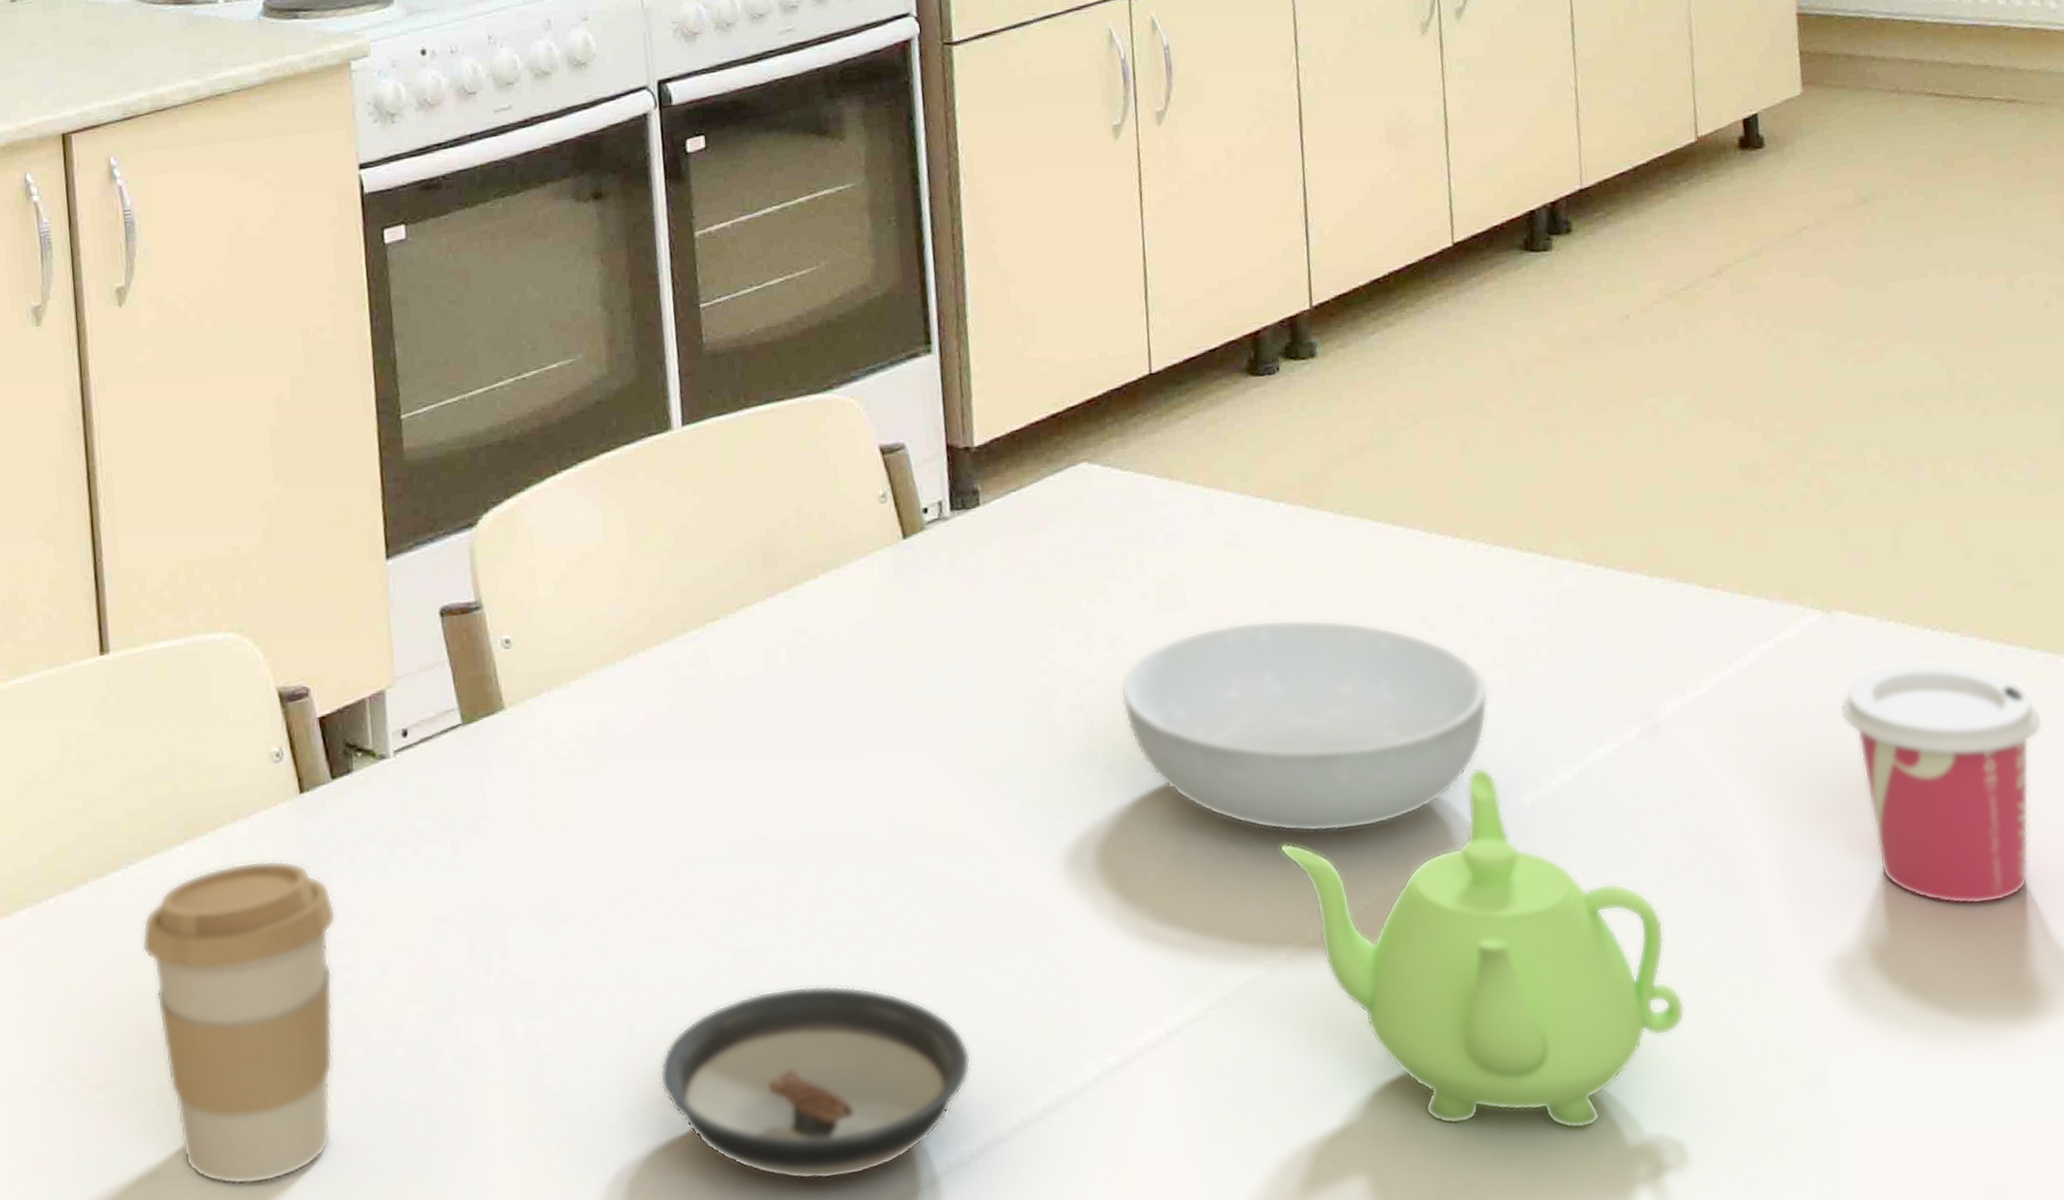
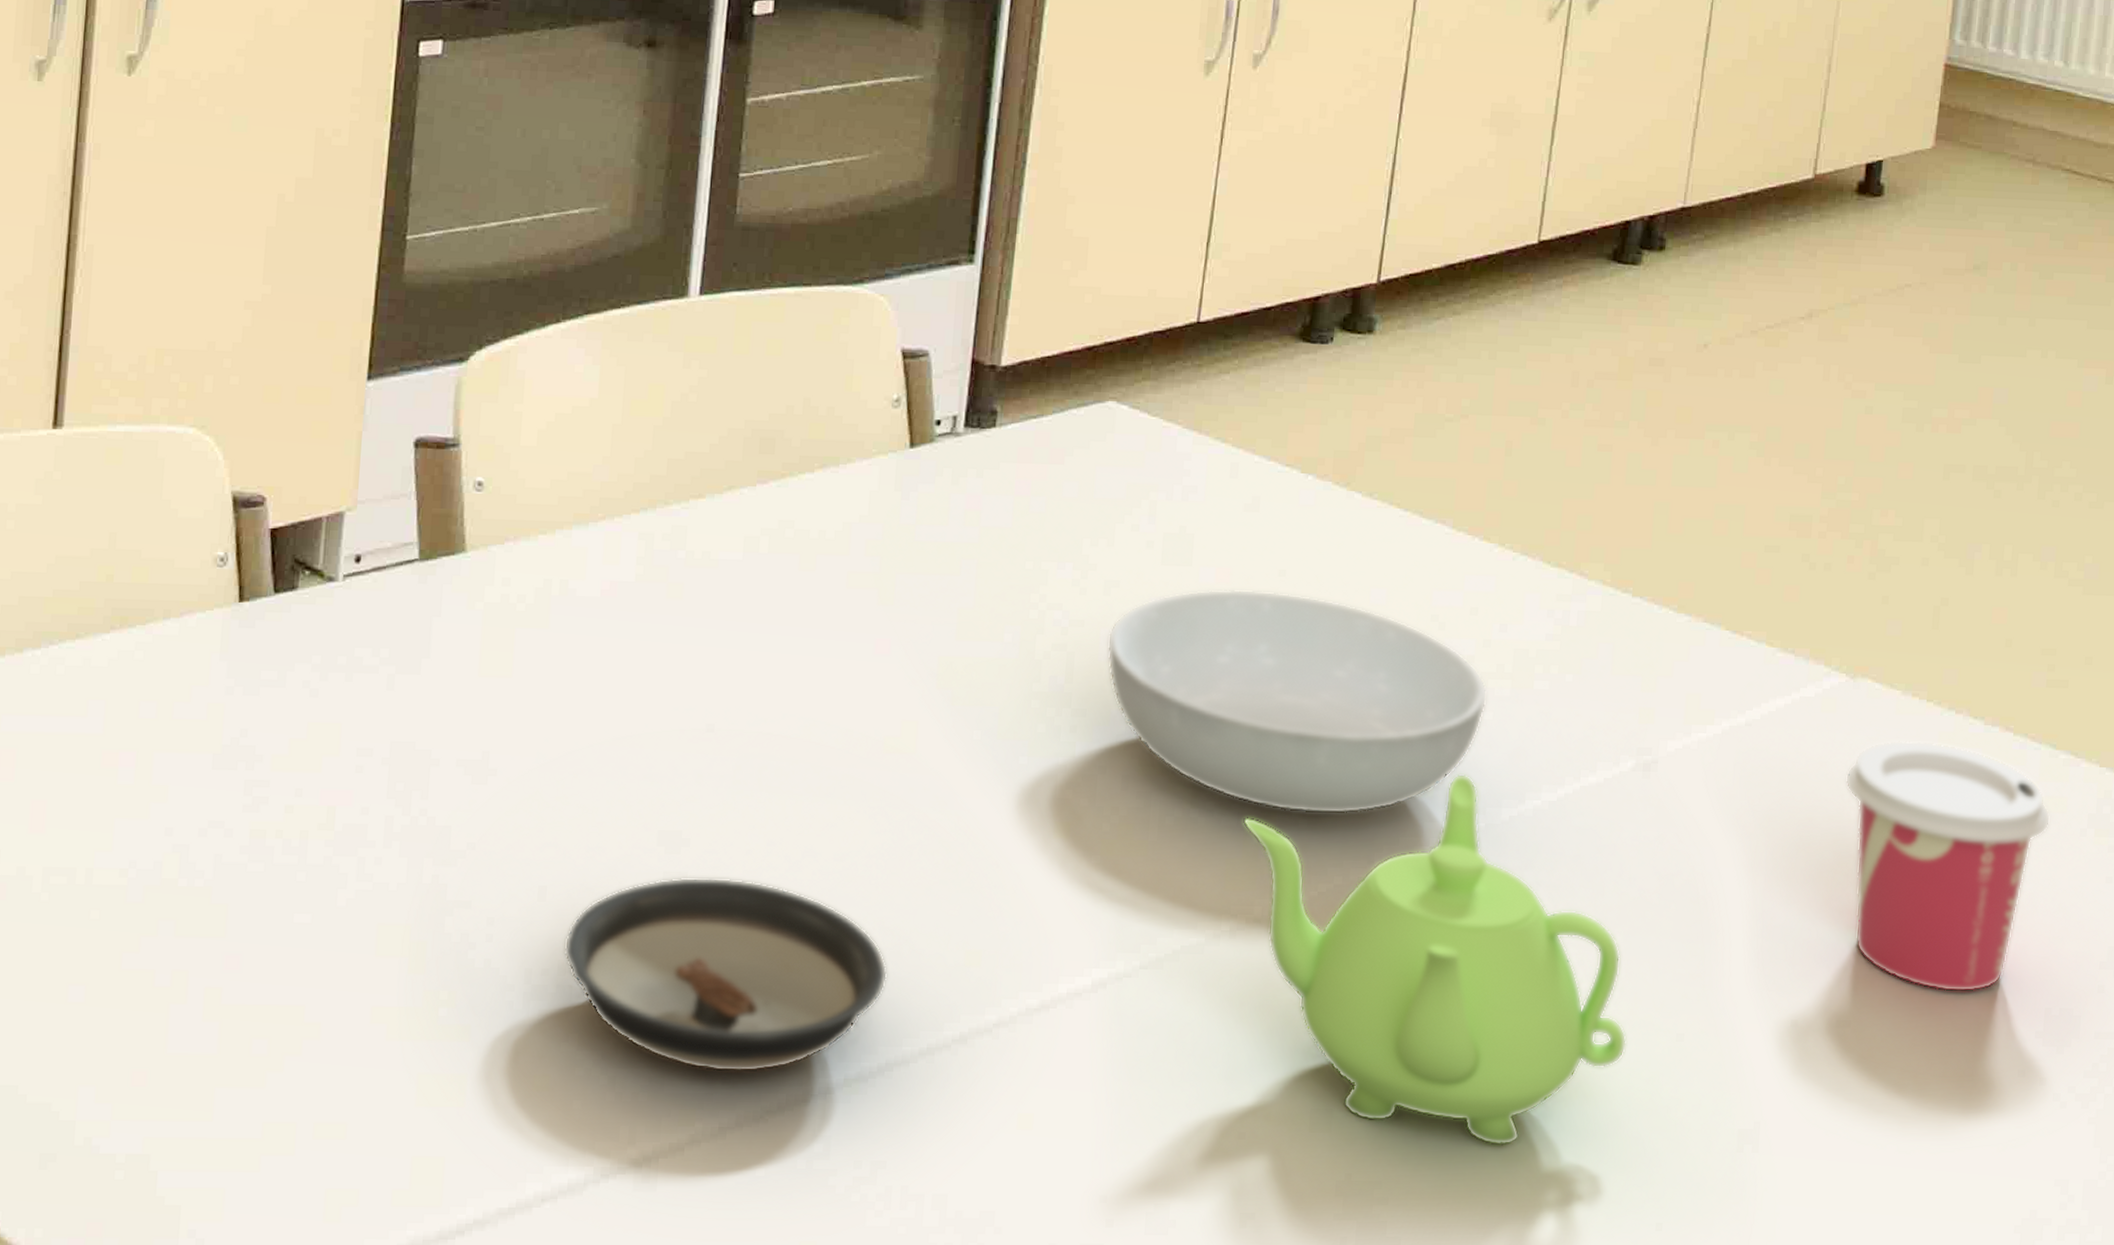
coffee cup: present [141,860,336,1185] -> none [50,661,257,982]

